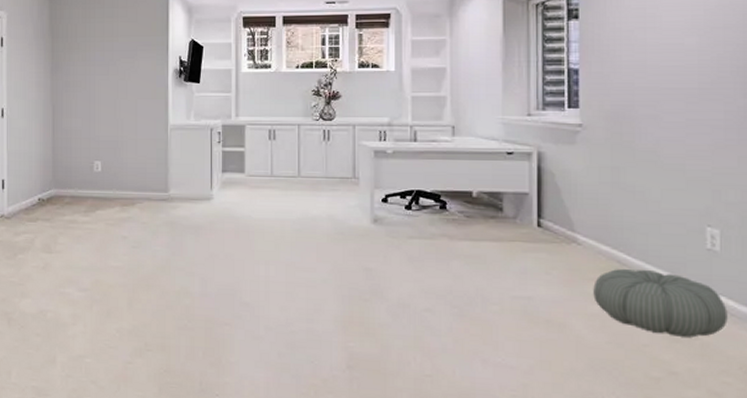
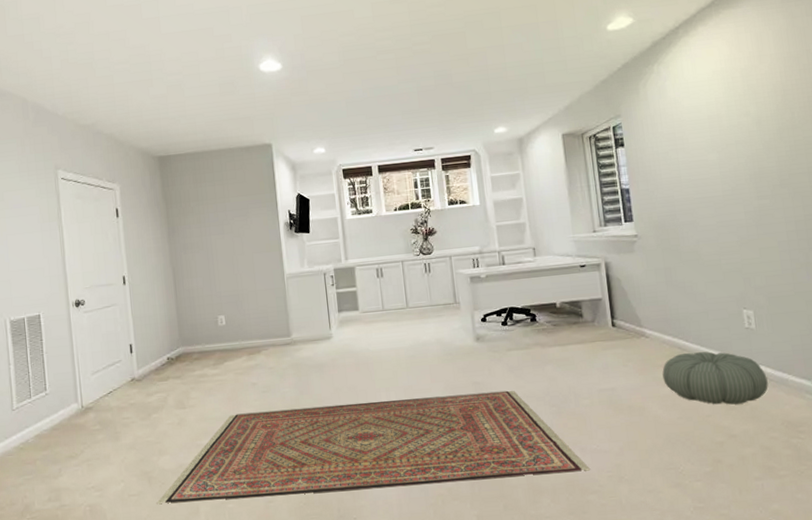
area rug: none [14,266,492,386] -> present [157,390,591,505]

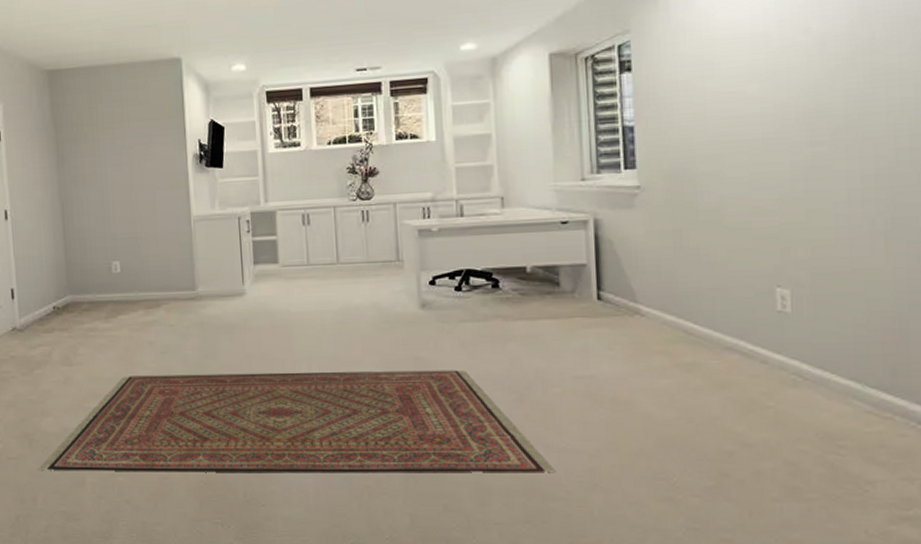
pouf: present [662,351,768,405] -> none [659,337,802,406]

